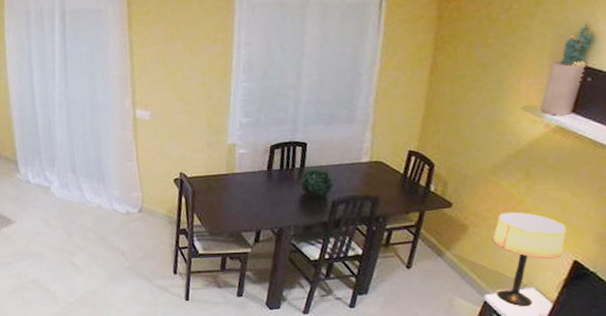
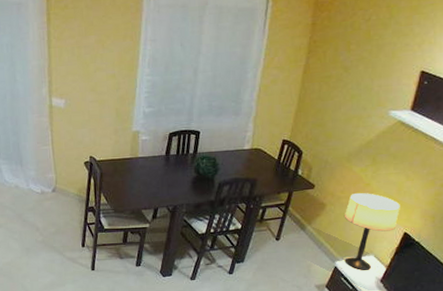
vase: present [540,23,595,116] -> none [387,35,432,113]

